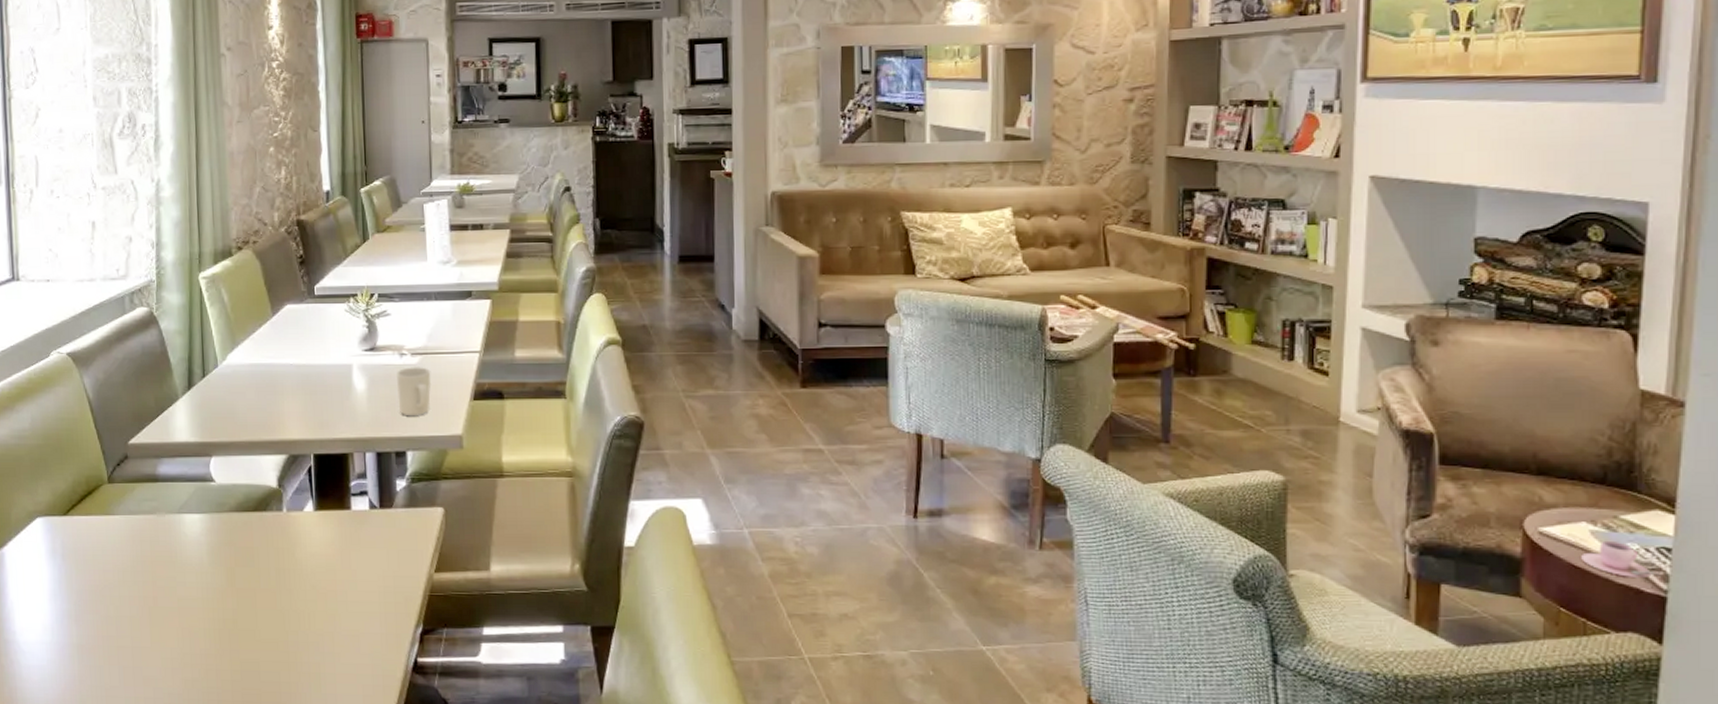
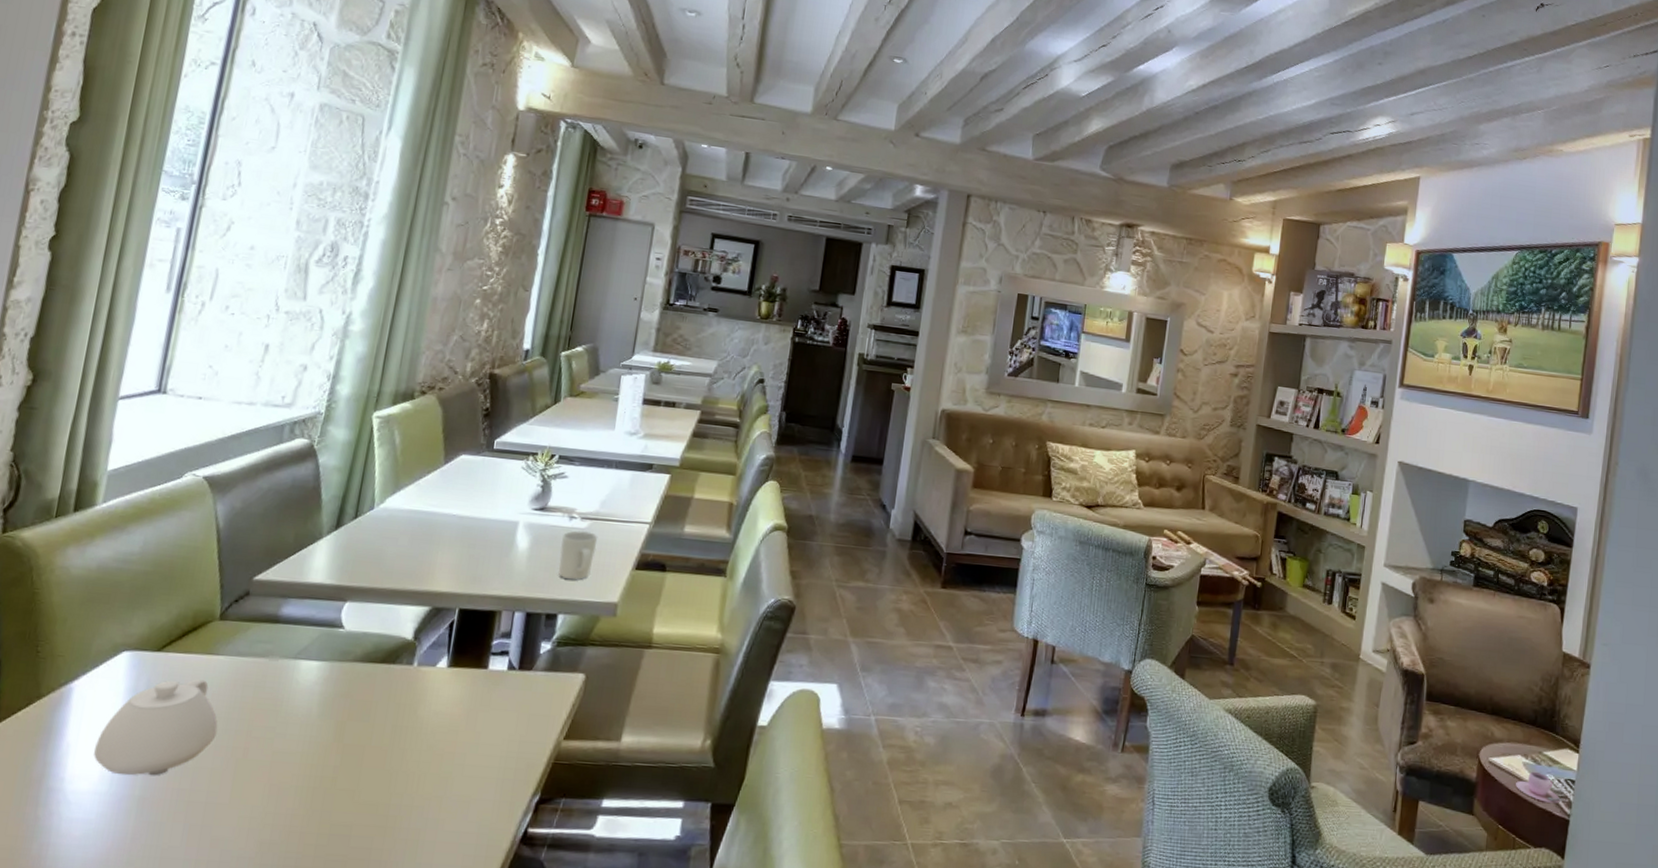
sugar bowl: none [33,538,128,627] -> present [94,679,218,776]

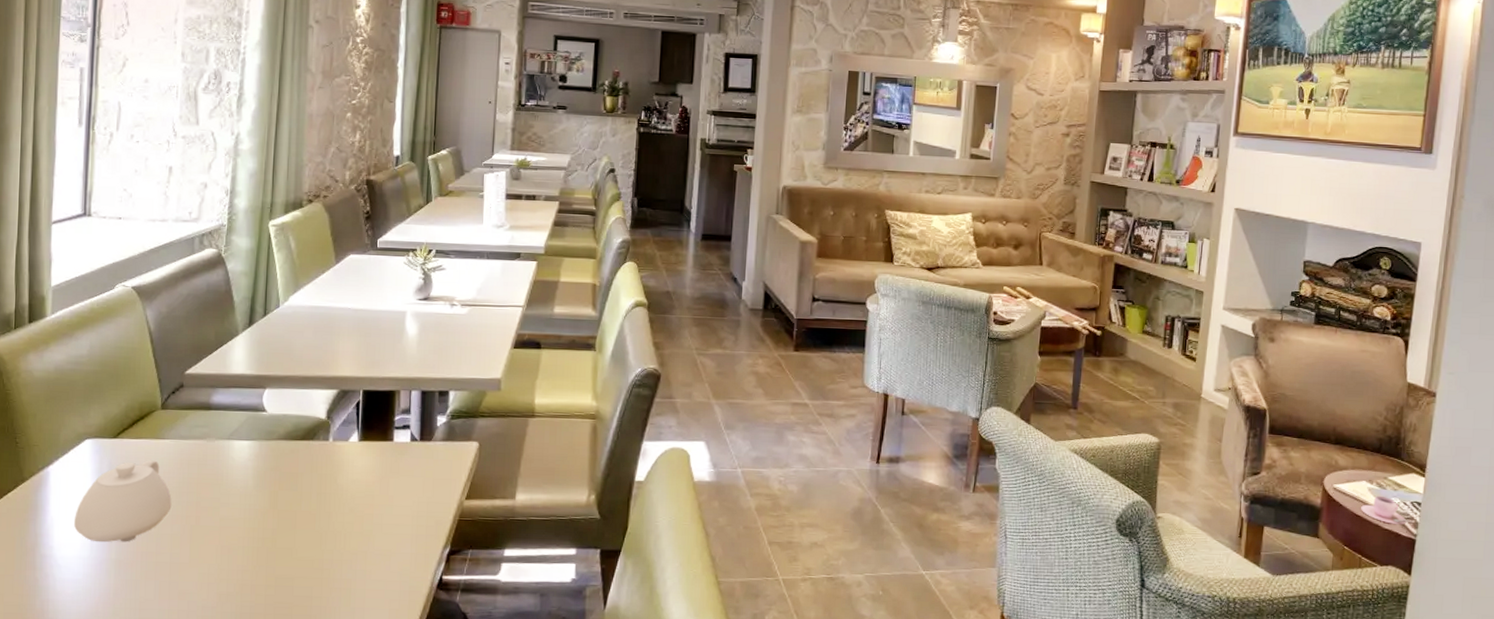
mug: present [558,530,598,580] -> none [445,315,478,360]

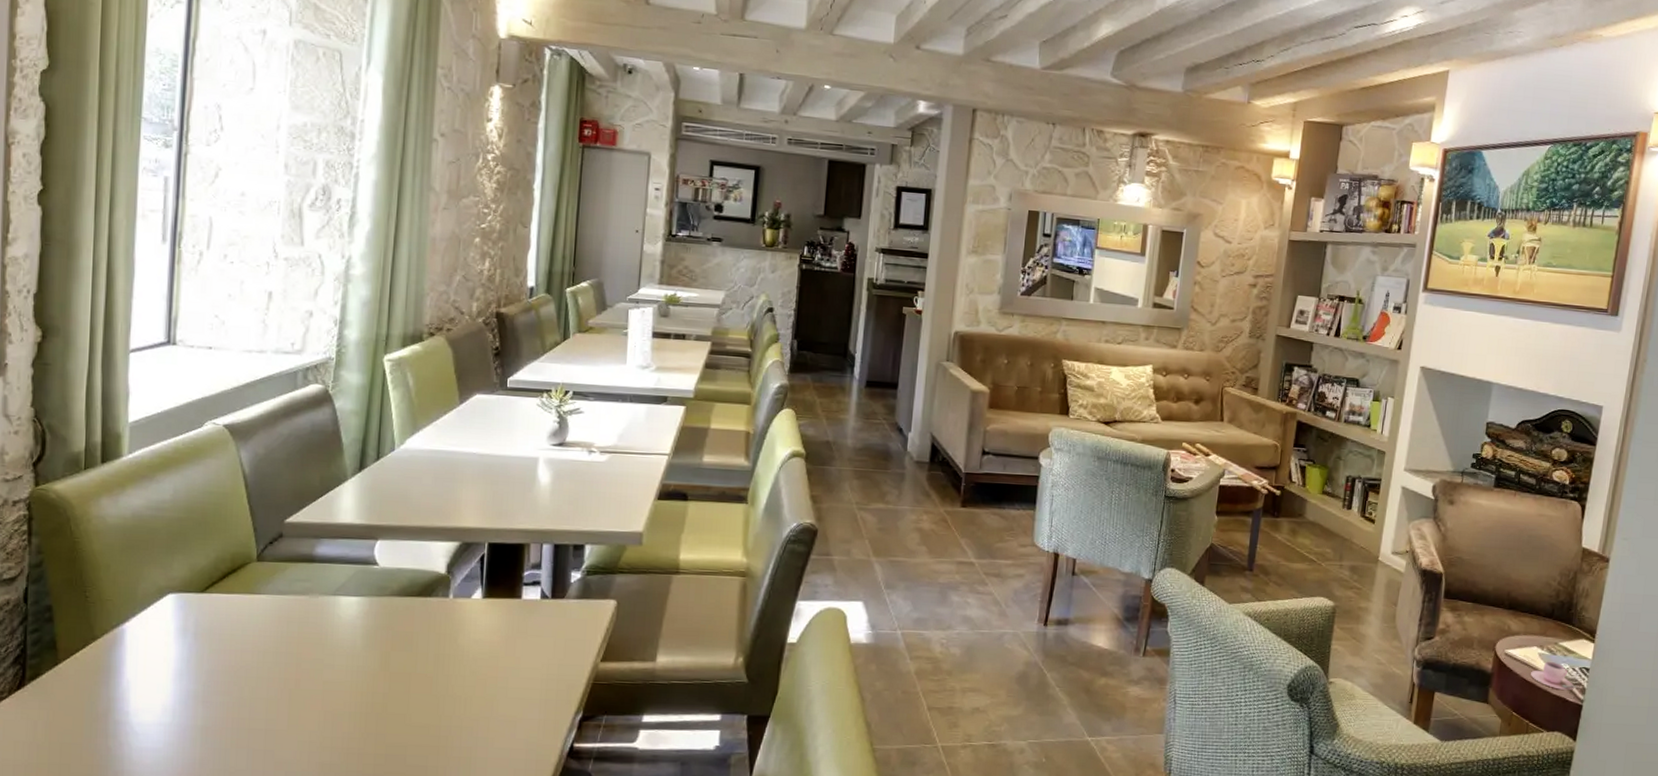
sugar bowl: present [74,460,172,543] -> none [154,617,268,708]

